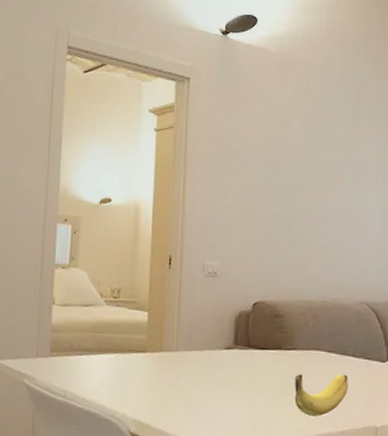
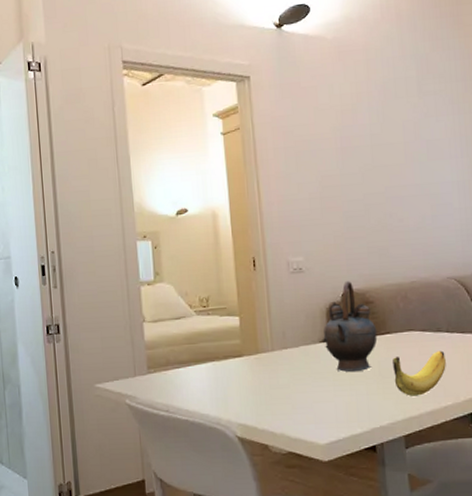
teapot: none [227,292,283,384] -> present [322,281,378,372]

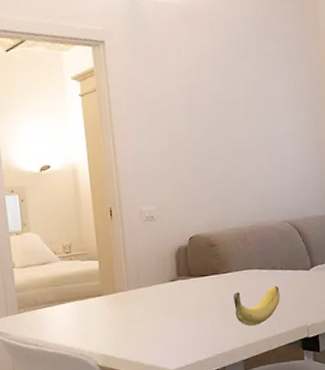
teapot: present [322,281,378,372] -> none [171,227,220,307]

